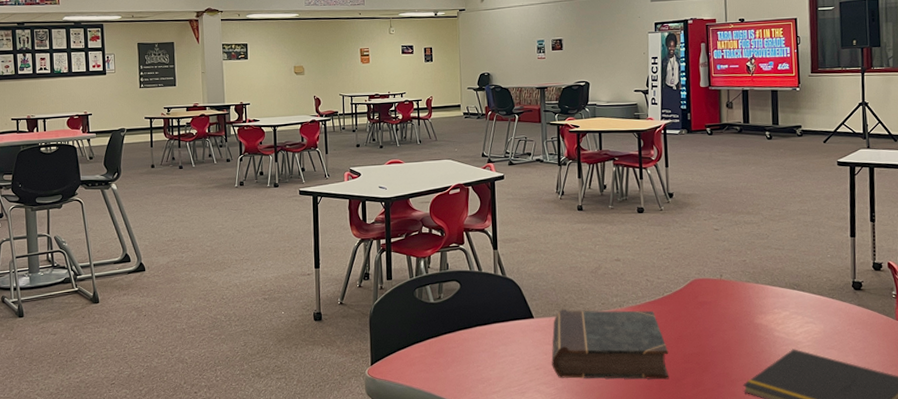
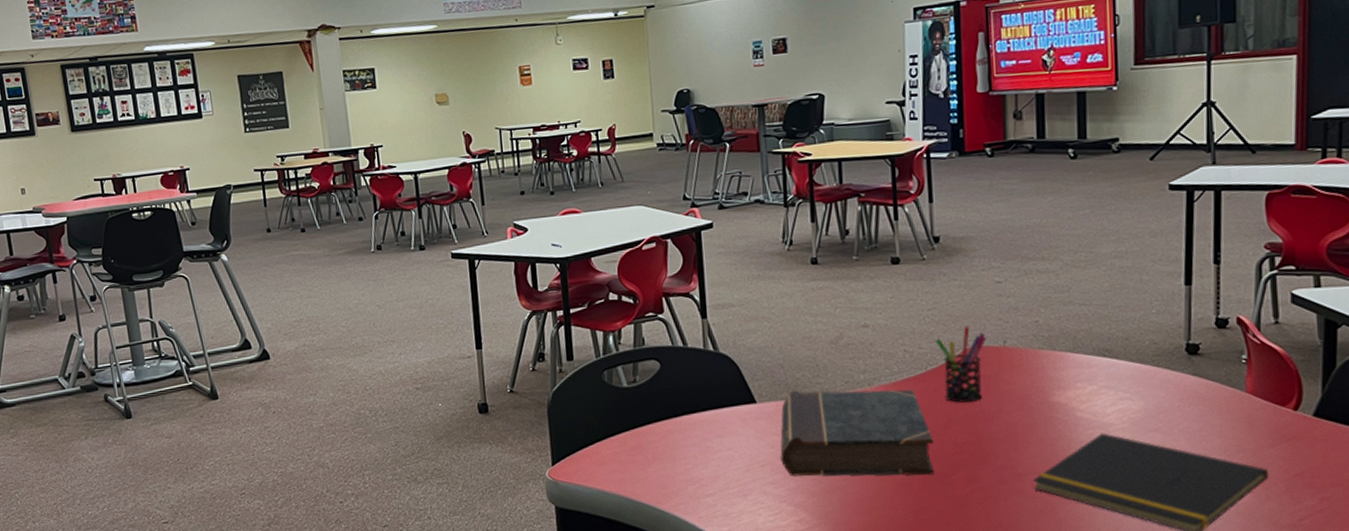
pen holder: none [670,262,708,323] -> present [935,326,987,403]

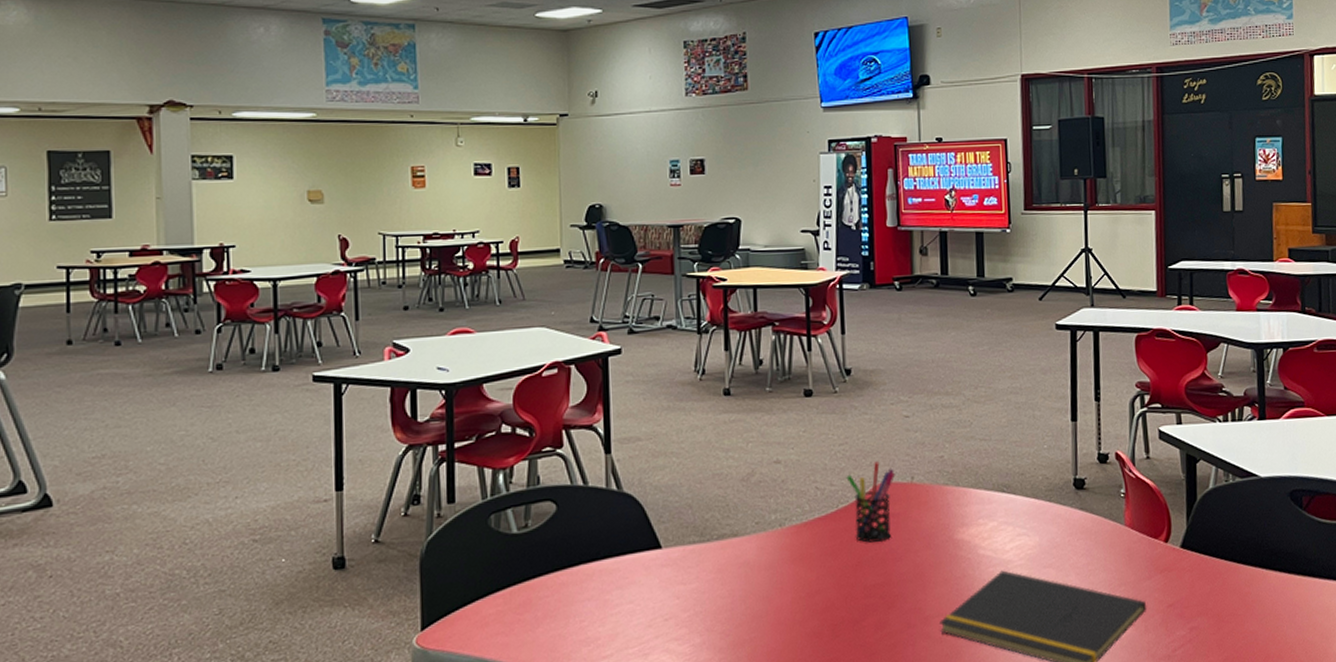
book: present [780,389,935,477] -> none [686,529,845,631]

